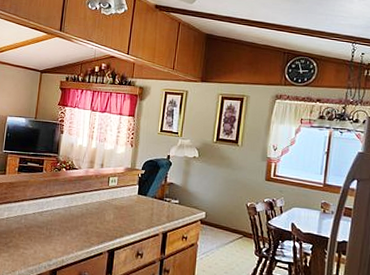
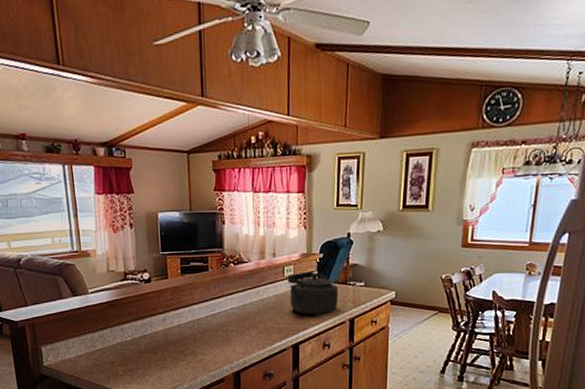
kettle: none [111,184,156,226] -> present [287,271,339,316]

